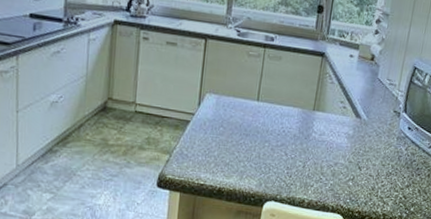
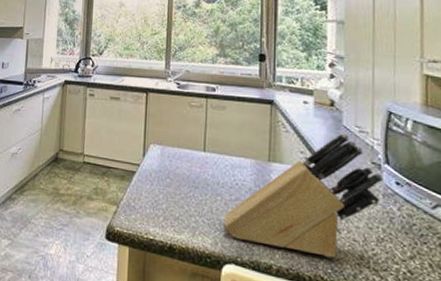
knife block: none [269,85,400,190] -> present [225,133,383,258]

